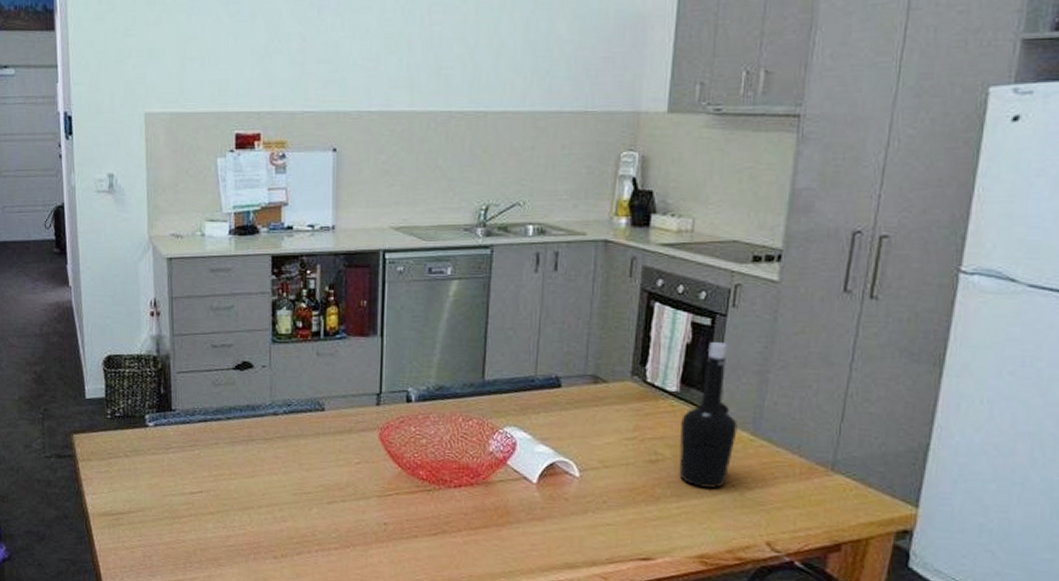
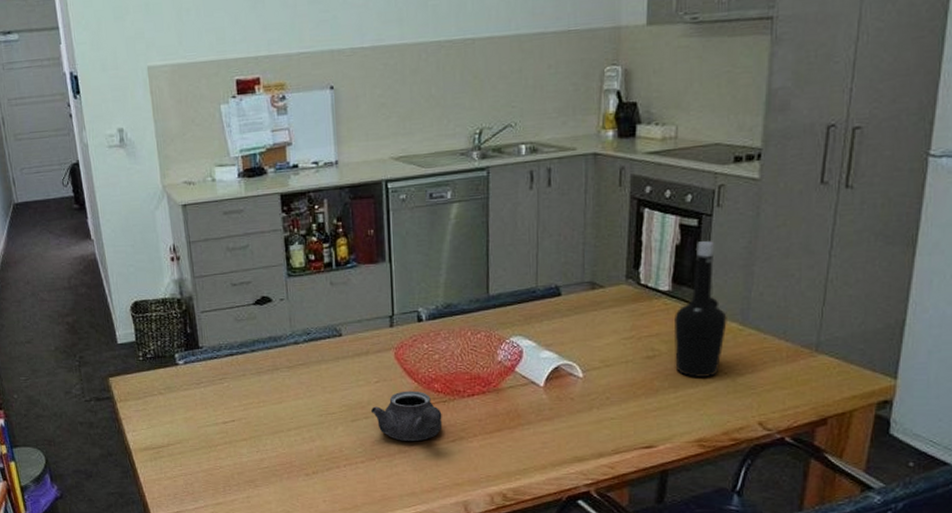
teapot: none [349,475,425,531] -> present [370,390,443,441]

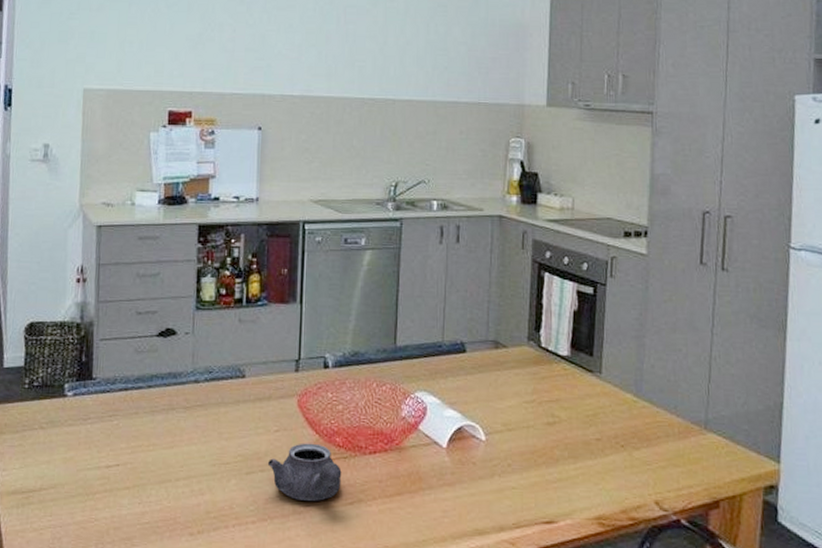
bottle: present [673,241,727,377] -> none [572,309,622,449]

